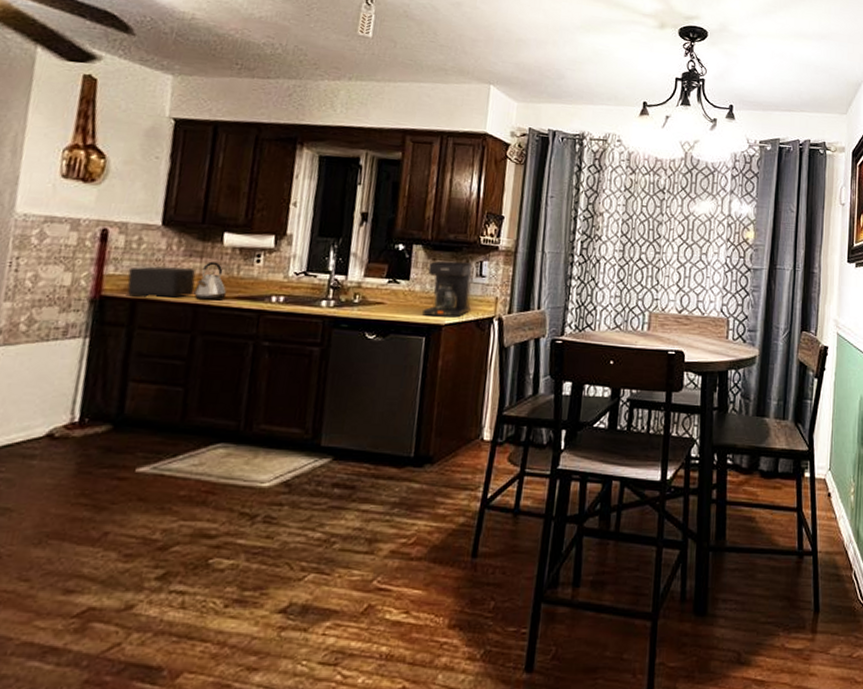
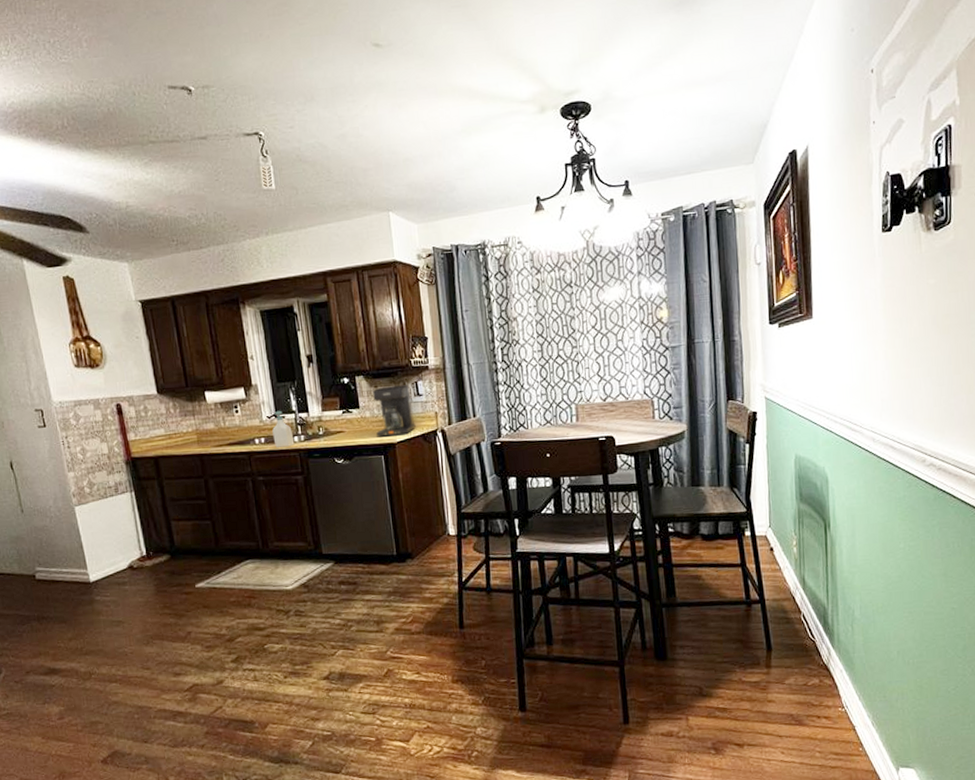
toaster: present [127,266,196,298] -> none [144,426,197,455]
kettle: present [194,261,228,302] -> none [196,417,221,451]
soap bottle: none [295,267,322,311] -> present [272,410,295,448]

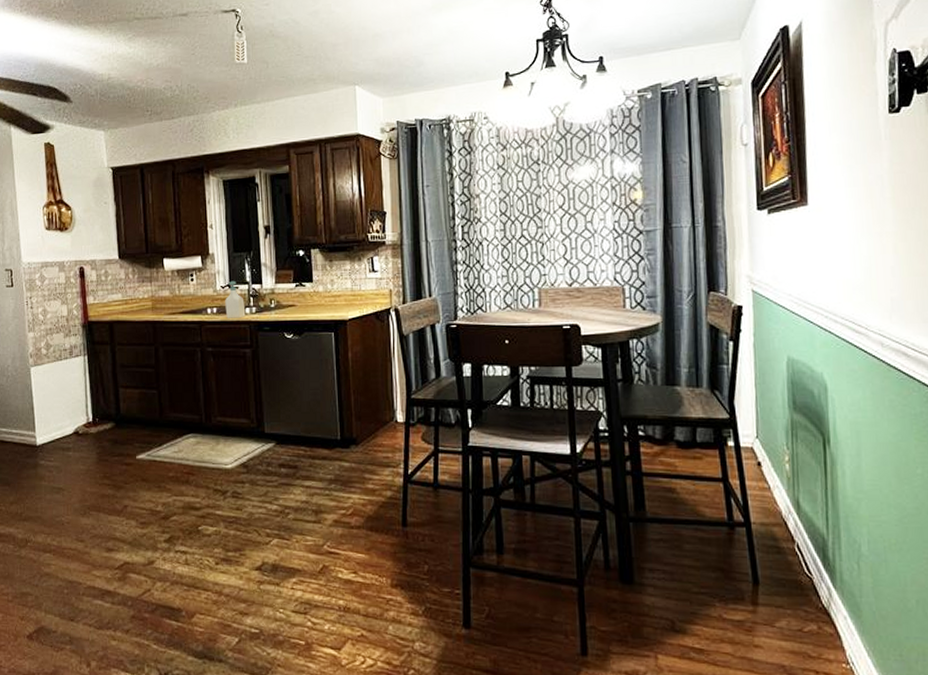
coffee maker: present [373,385,416,437] -> none [327,260,369,313]

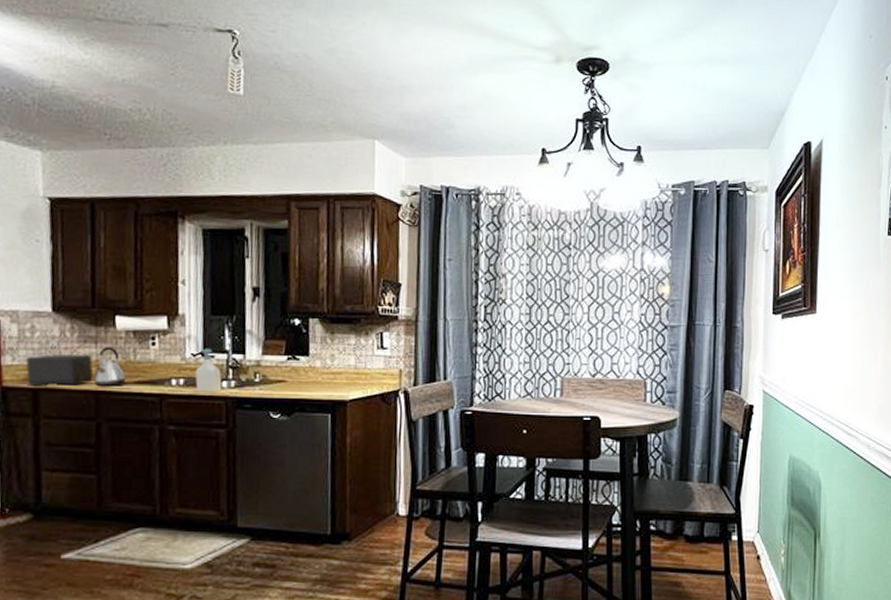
toaster: none [102,292,151,320] -> present [25,354,94,386]
kettle: none [151,284,174,318] -> present [93,346,126,388]

